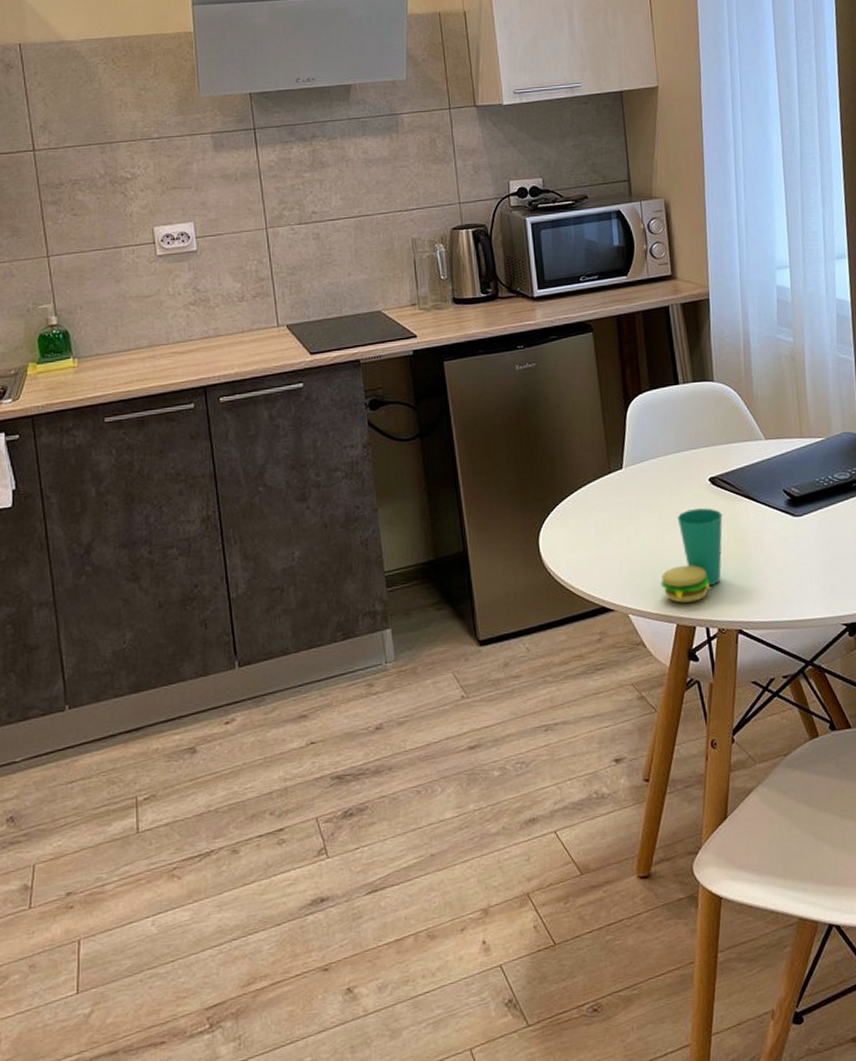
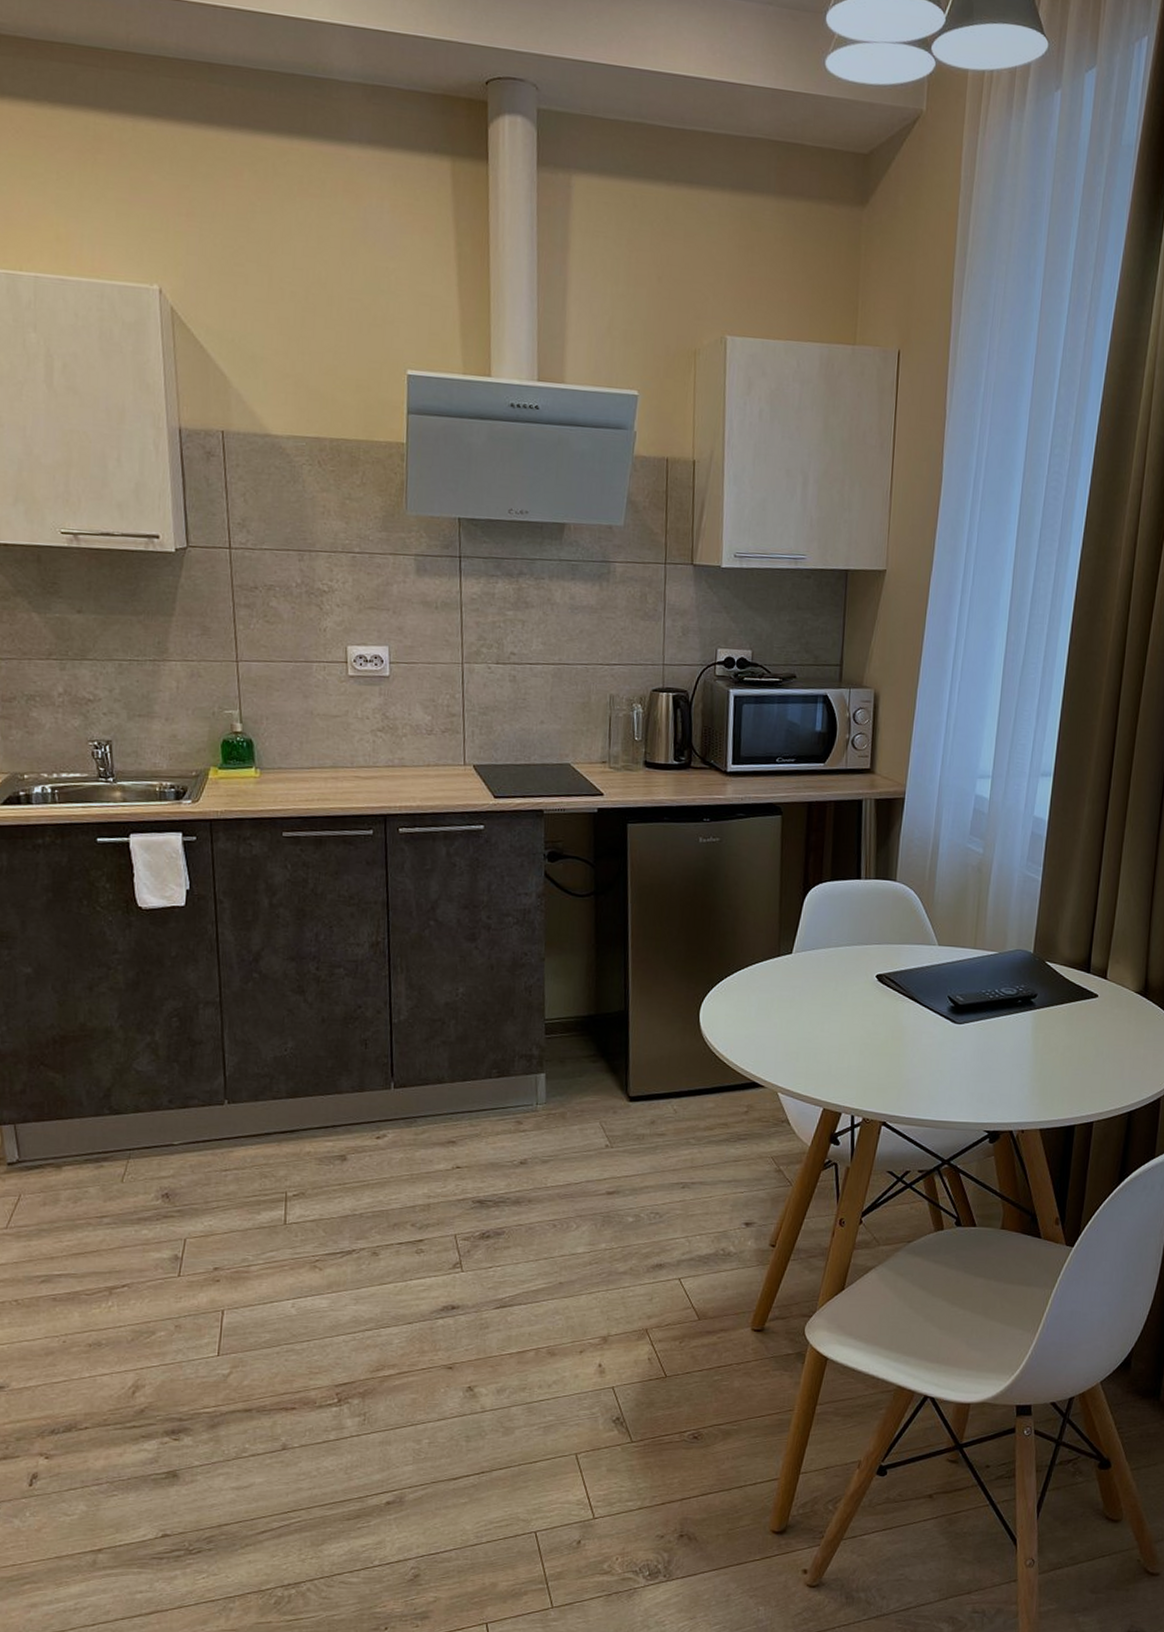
cup: present [661,507,723,603] -> none [813,1002,884,1090]

